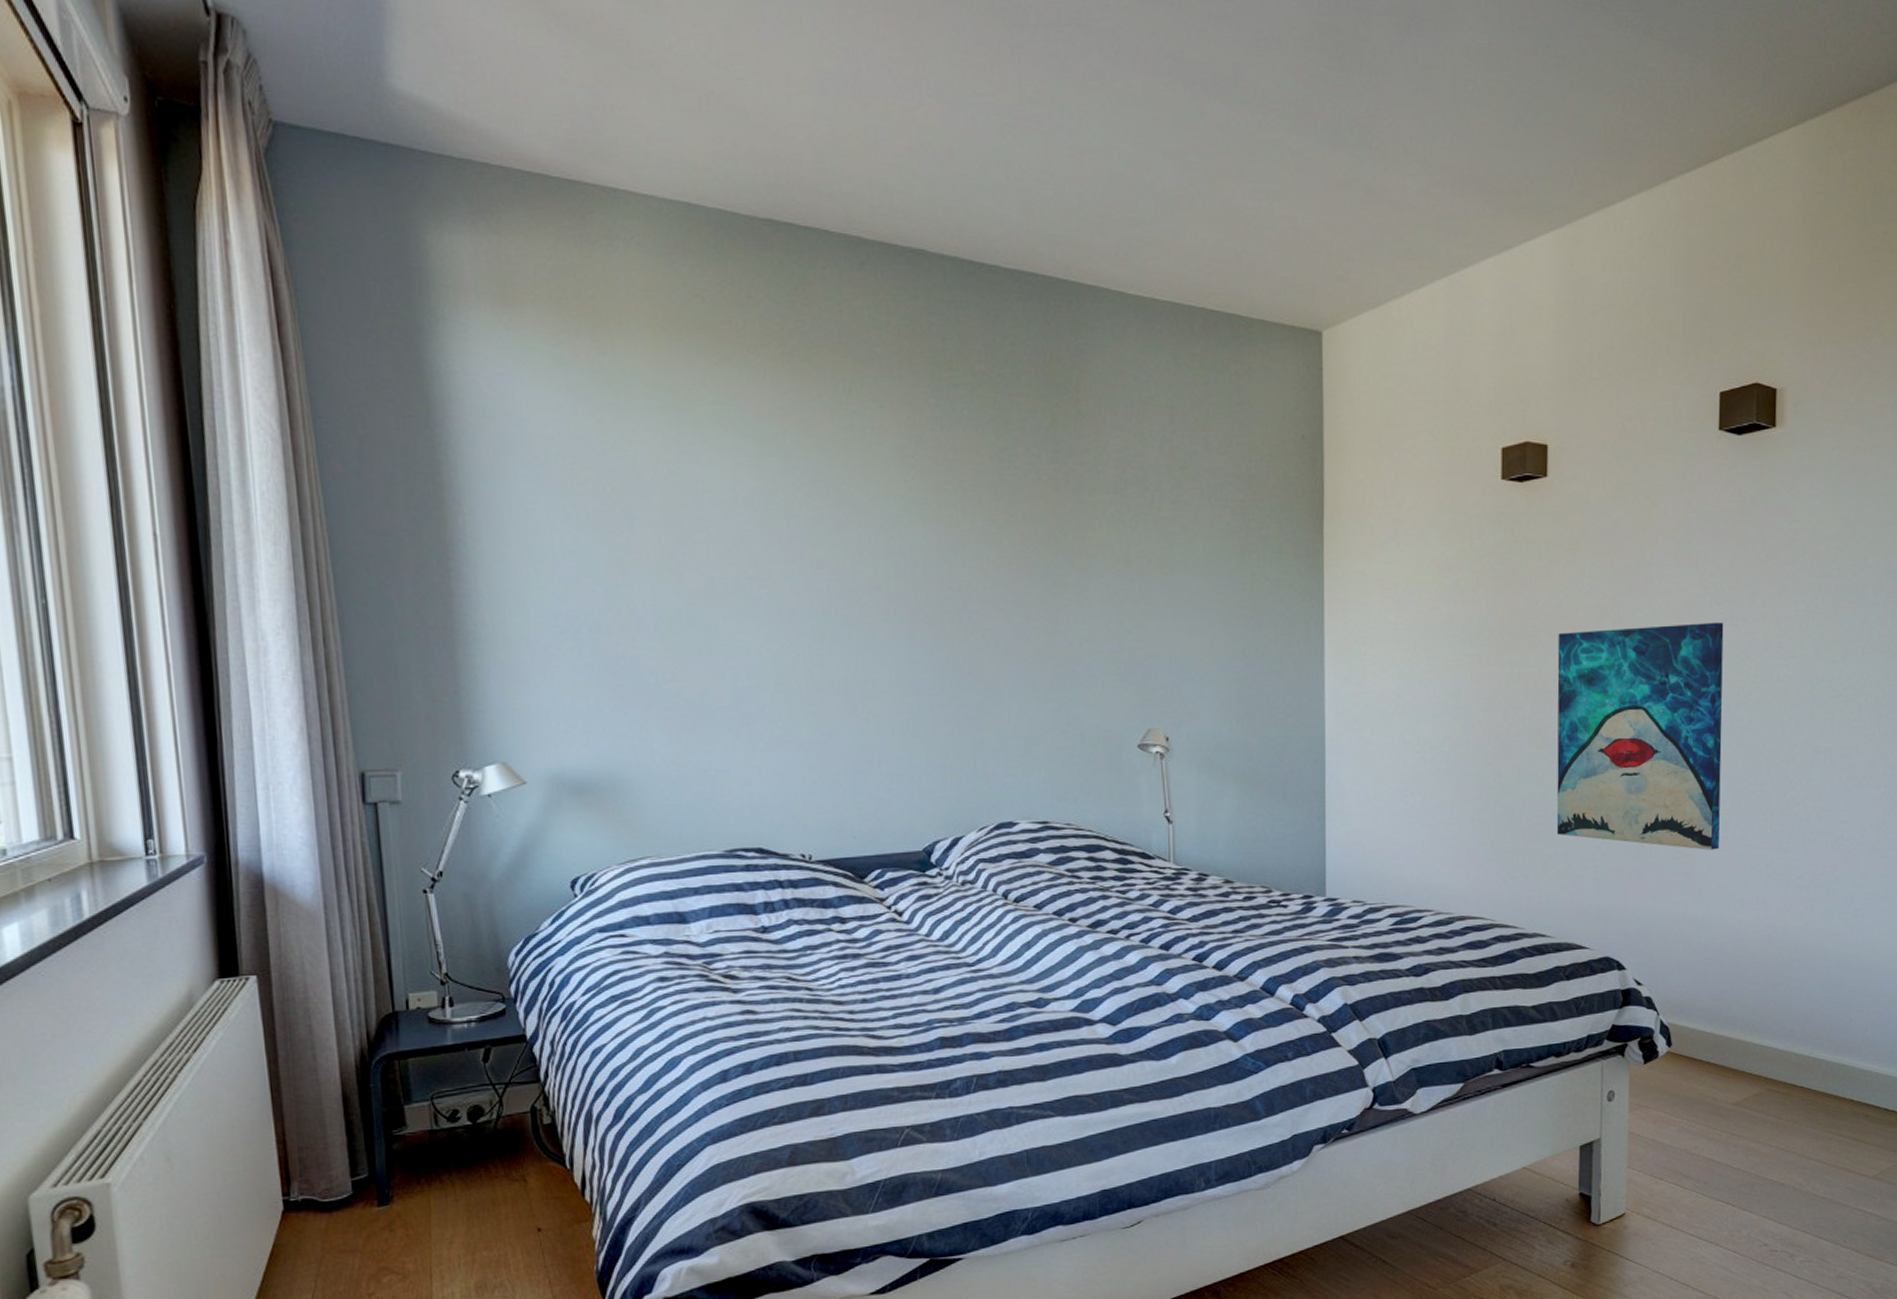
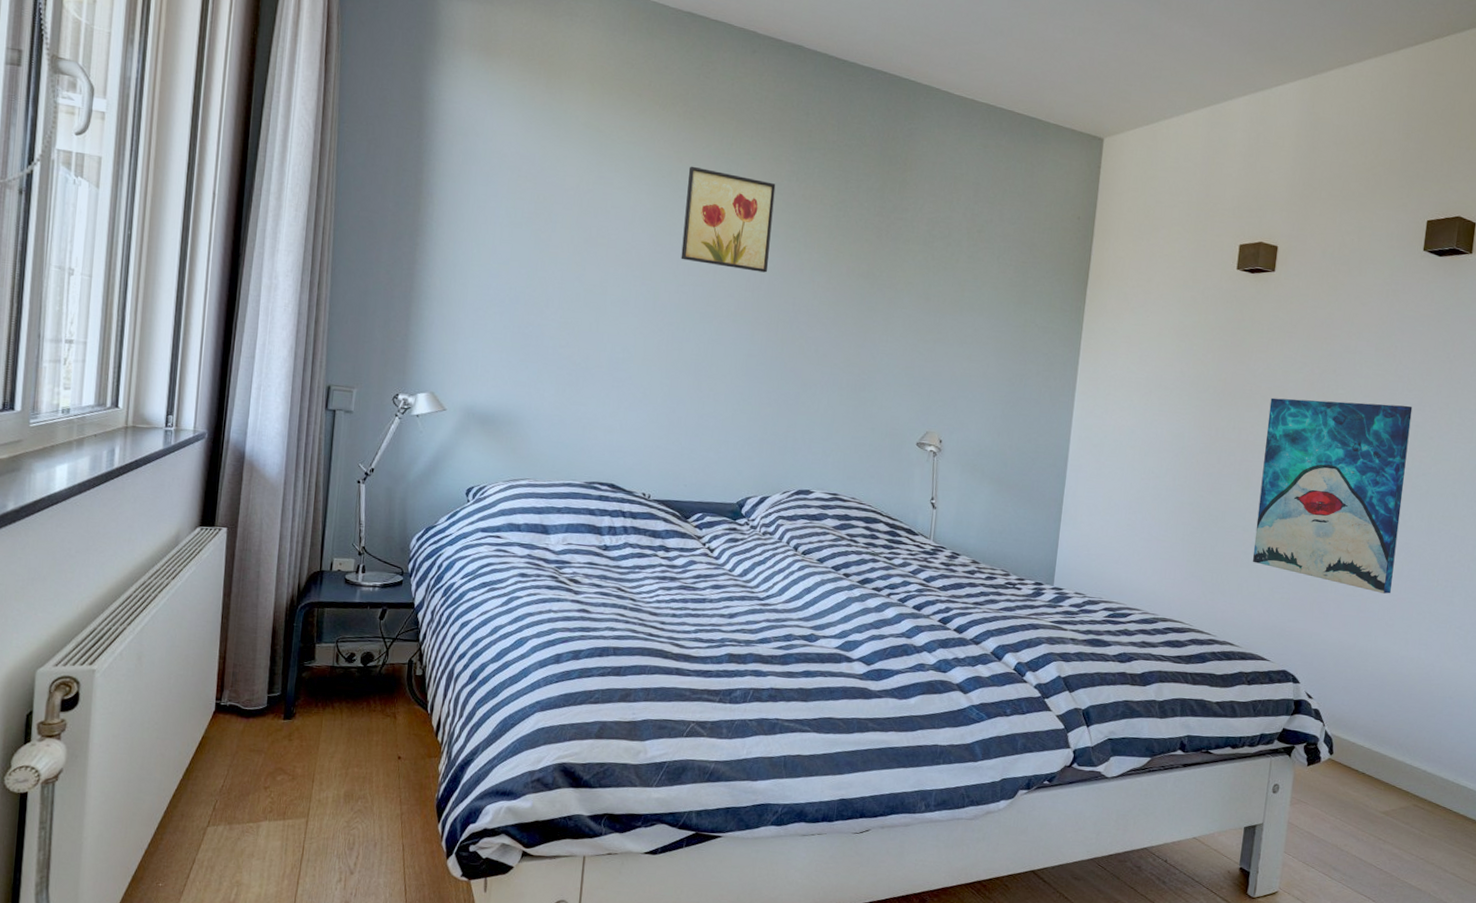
wall art: none [798,424,920,553] -> present [681,166,776,273]

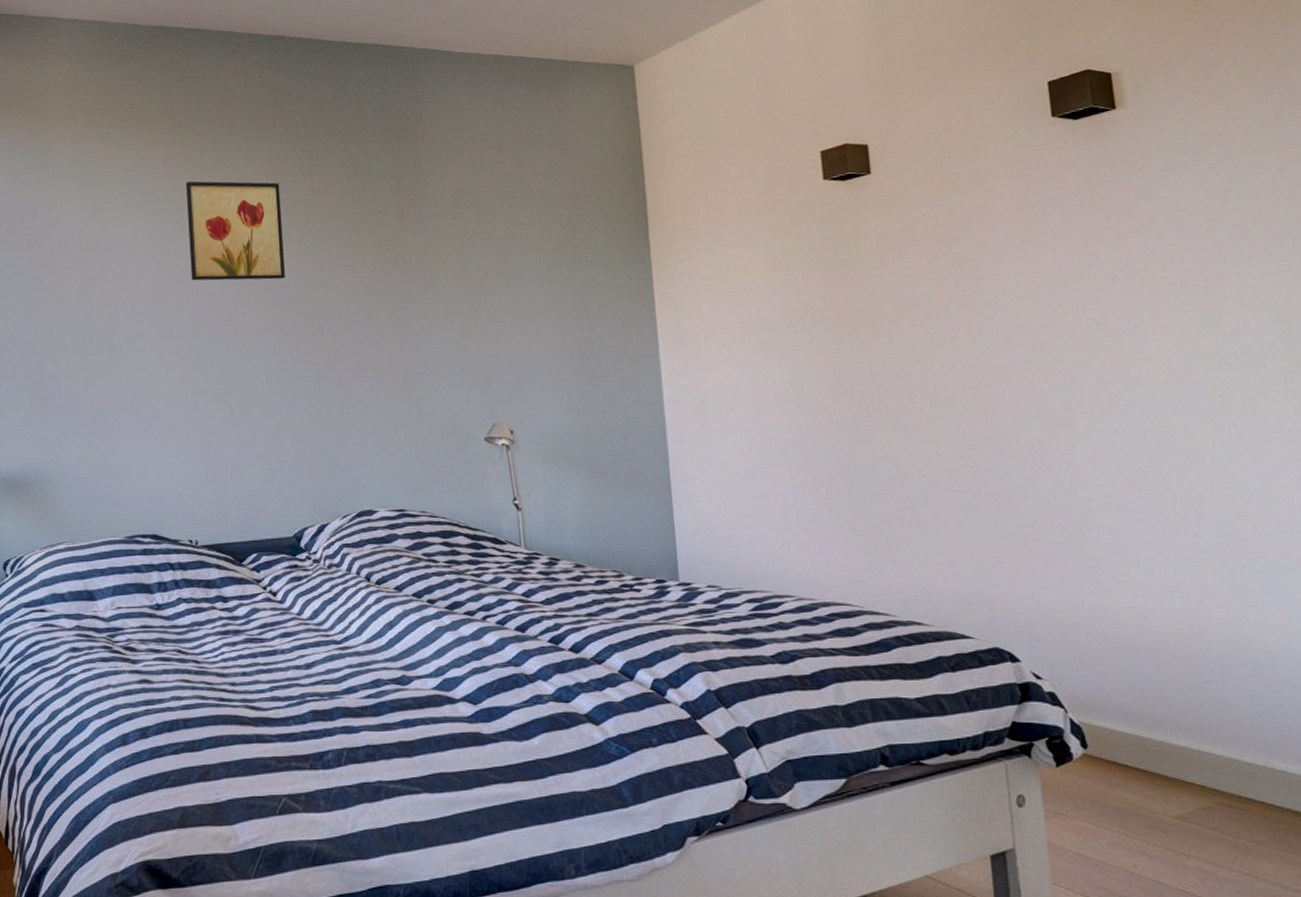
wall art: present [1252,397,1413,594] -> none [900,300,1115,535]

